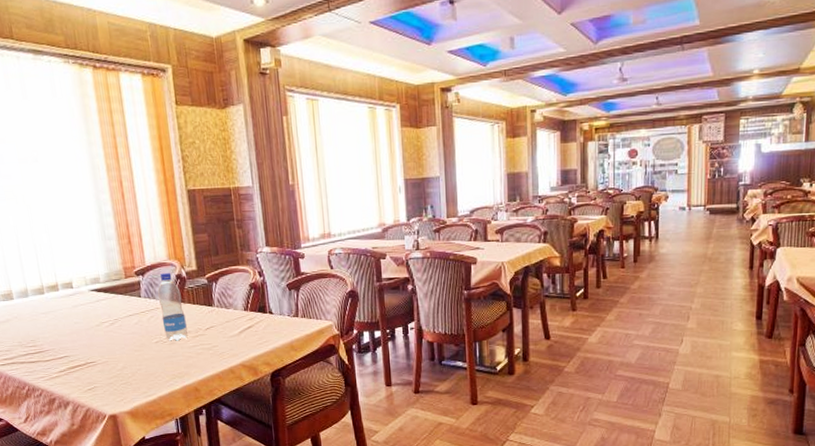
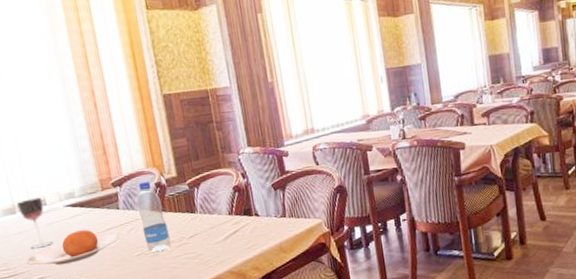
wineglass: none [45,280,78,329] -> present [17,197,53,249]
plate: none [51,314,140,346] -> present [26,230,120,266]

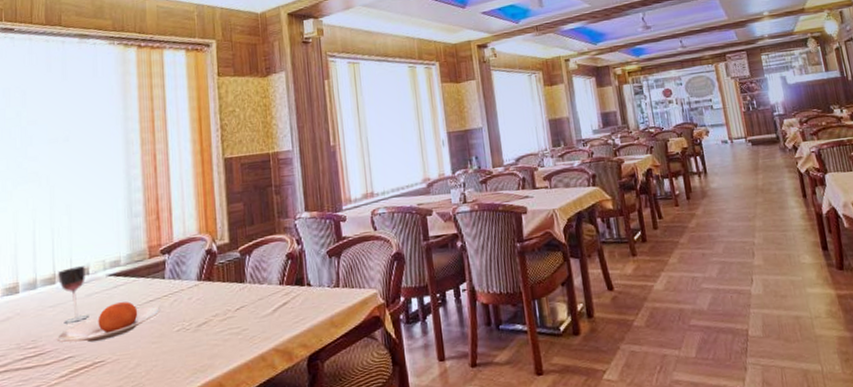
bottle: present [136,181,171,253] -> none [183,247,215,328]

